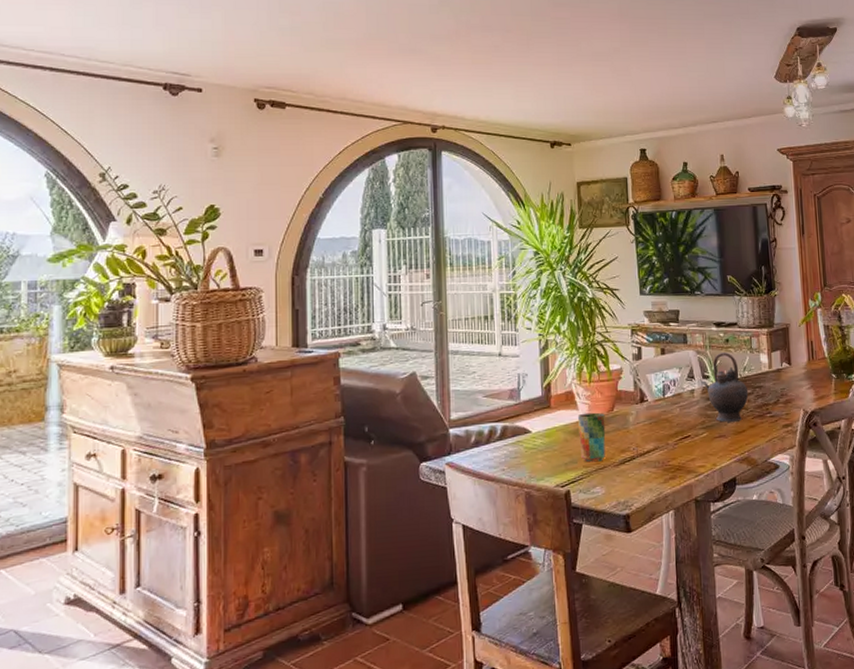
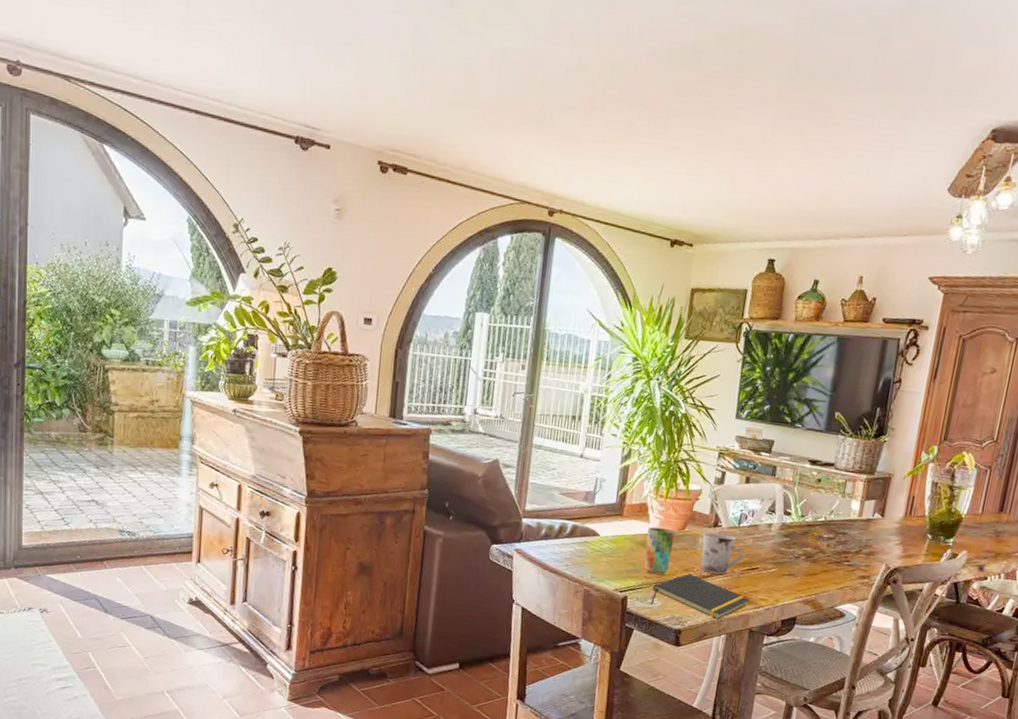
notepad: none [593,453,689,497] -> present [650,573,749,620]
cup: none [632,408,673,450] -> present [701,533,743,575]
teapot: present [701,352,749,422] -> none [781,491,831,564]

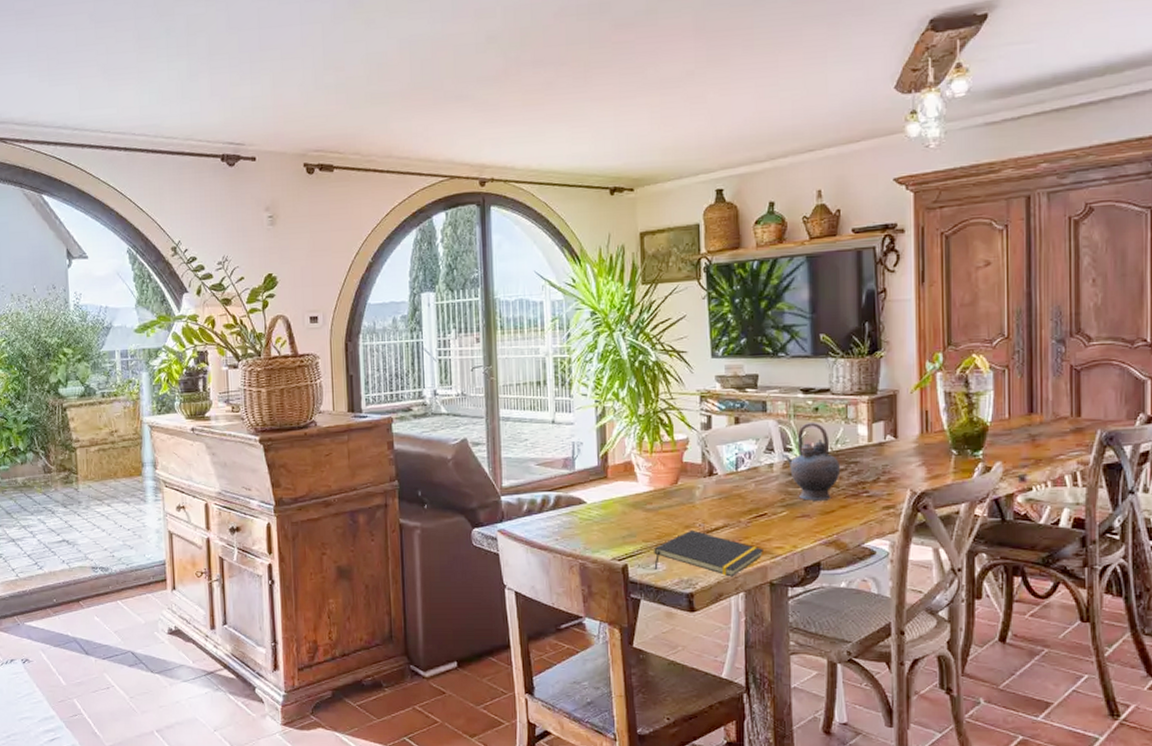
cup: present [644,526,675,576] -> none [636,485,668,537]
cup: present [701,533,743,575] -> none [699,483,746,526]
teapot: none [781,491,831,564] -> present [782,423,841,501]

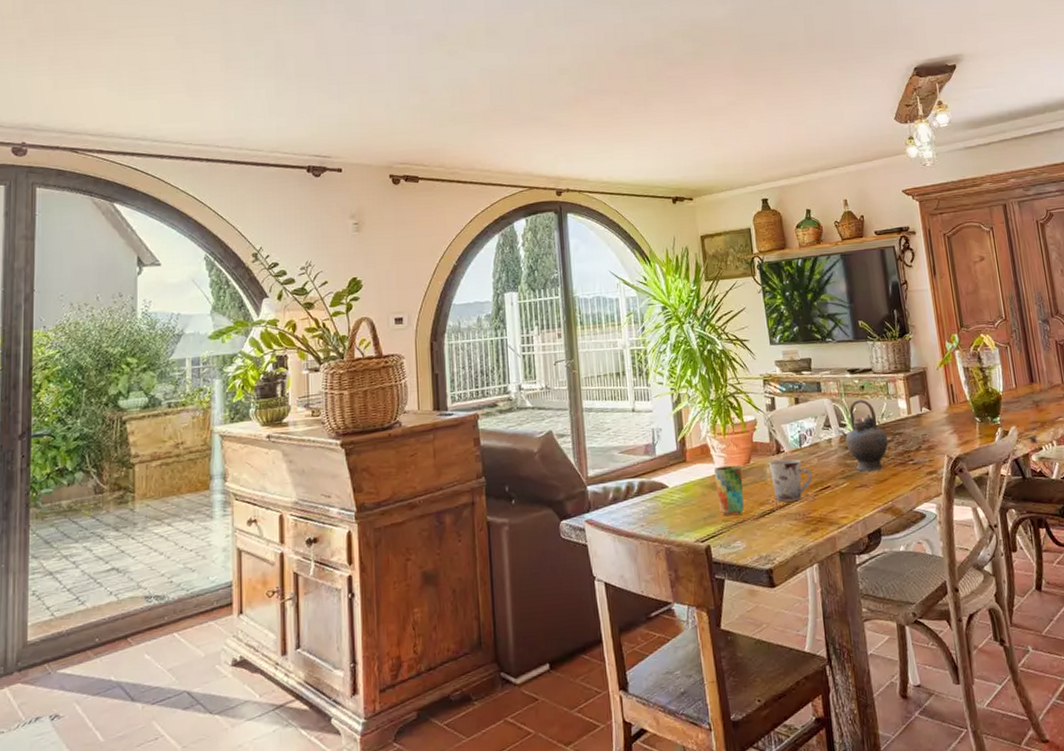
cup: none [636,485,668,537] -> present [713,465,744,517]
notepad: present [654,529,763,577] -> none [733,506,831,550]
cup: none [699,483,746,526] -> present [769,459,812,502]

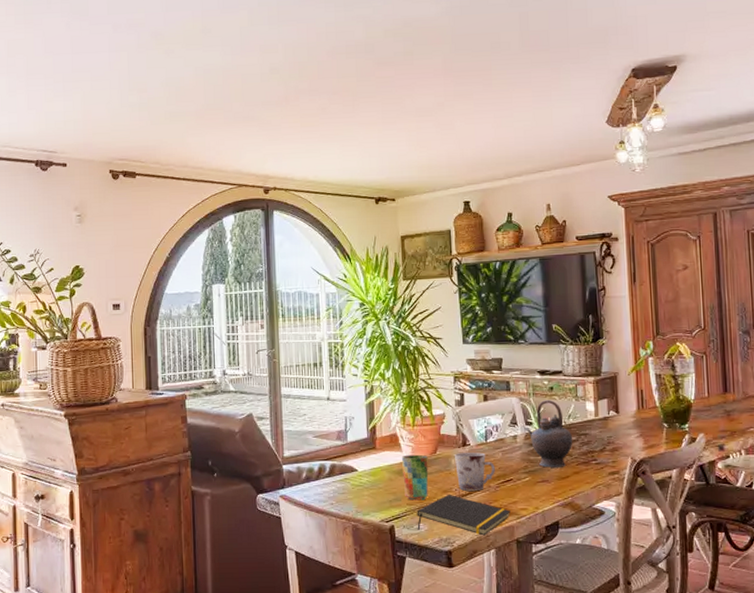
notepad: none [733,506,831,550] -> present [417,494,510,536]

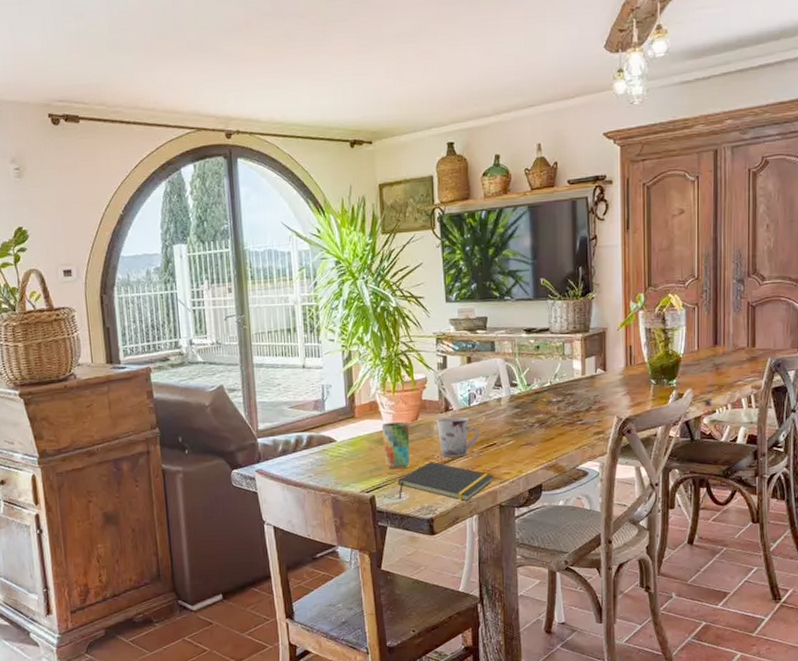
teapot: present [524,400,573,468] -> none [509,359,559,430]

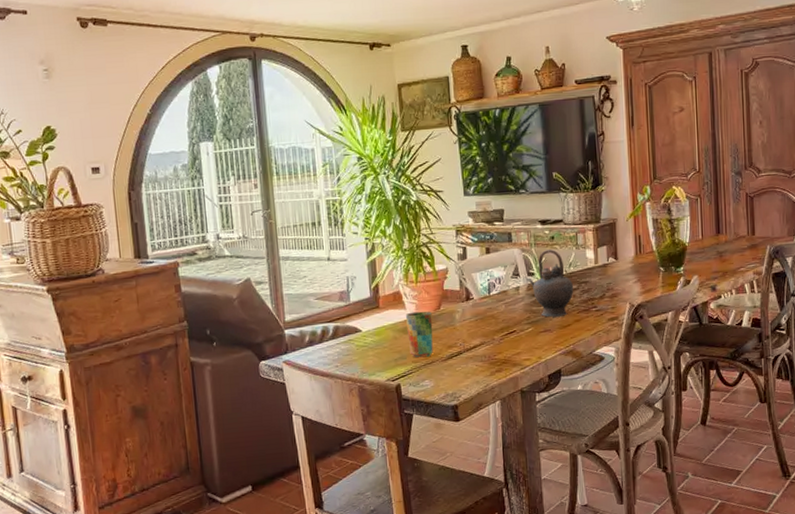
notepad: present [398,461,493,502] -> none [422,349,514,388]
cup: present [437,417,478,457] -> none [459,306,499,345]
teapot: none [509,359,559,430] -> present [526,249,574,317]

